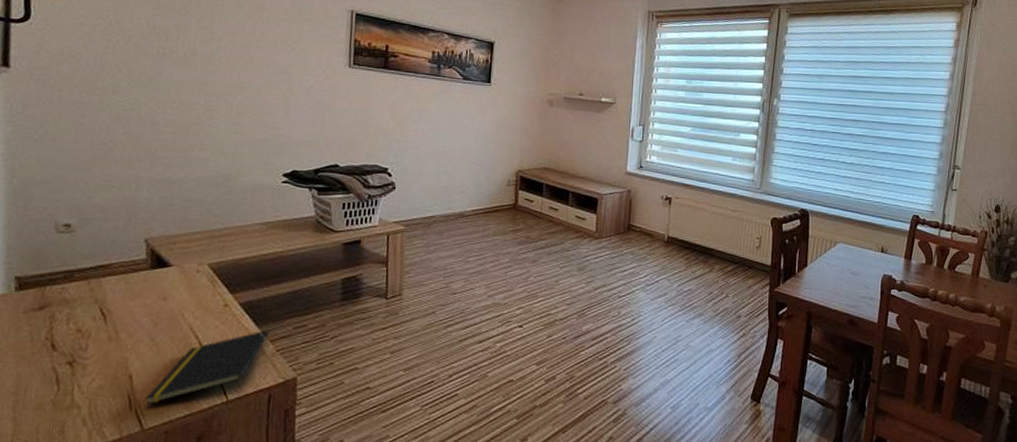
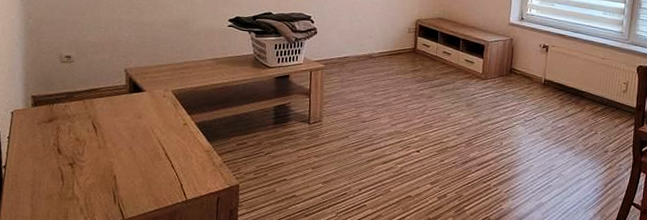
notepad: present [145,330,270,405] -> none [125,145,219,200]

